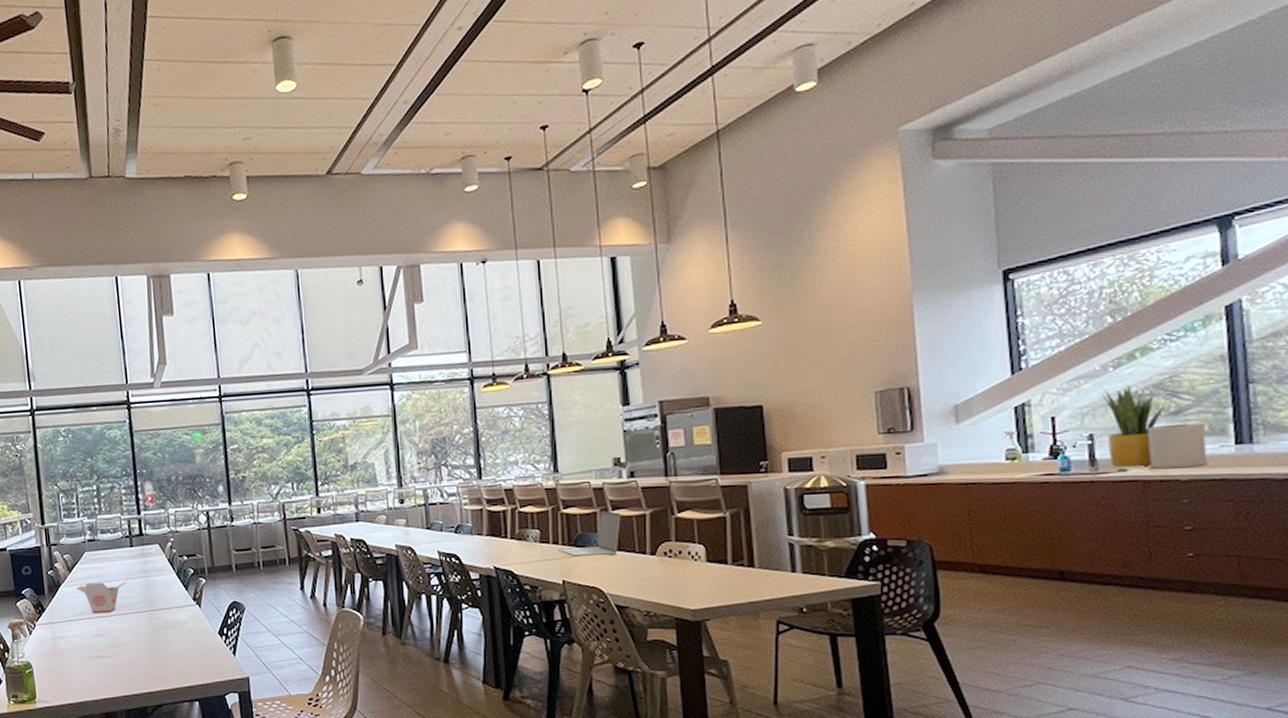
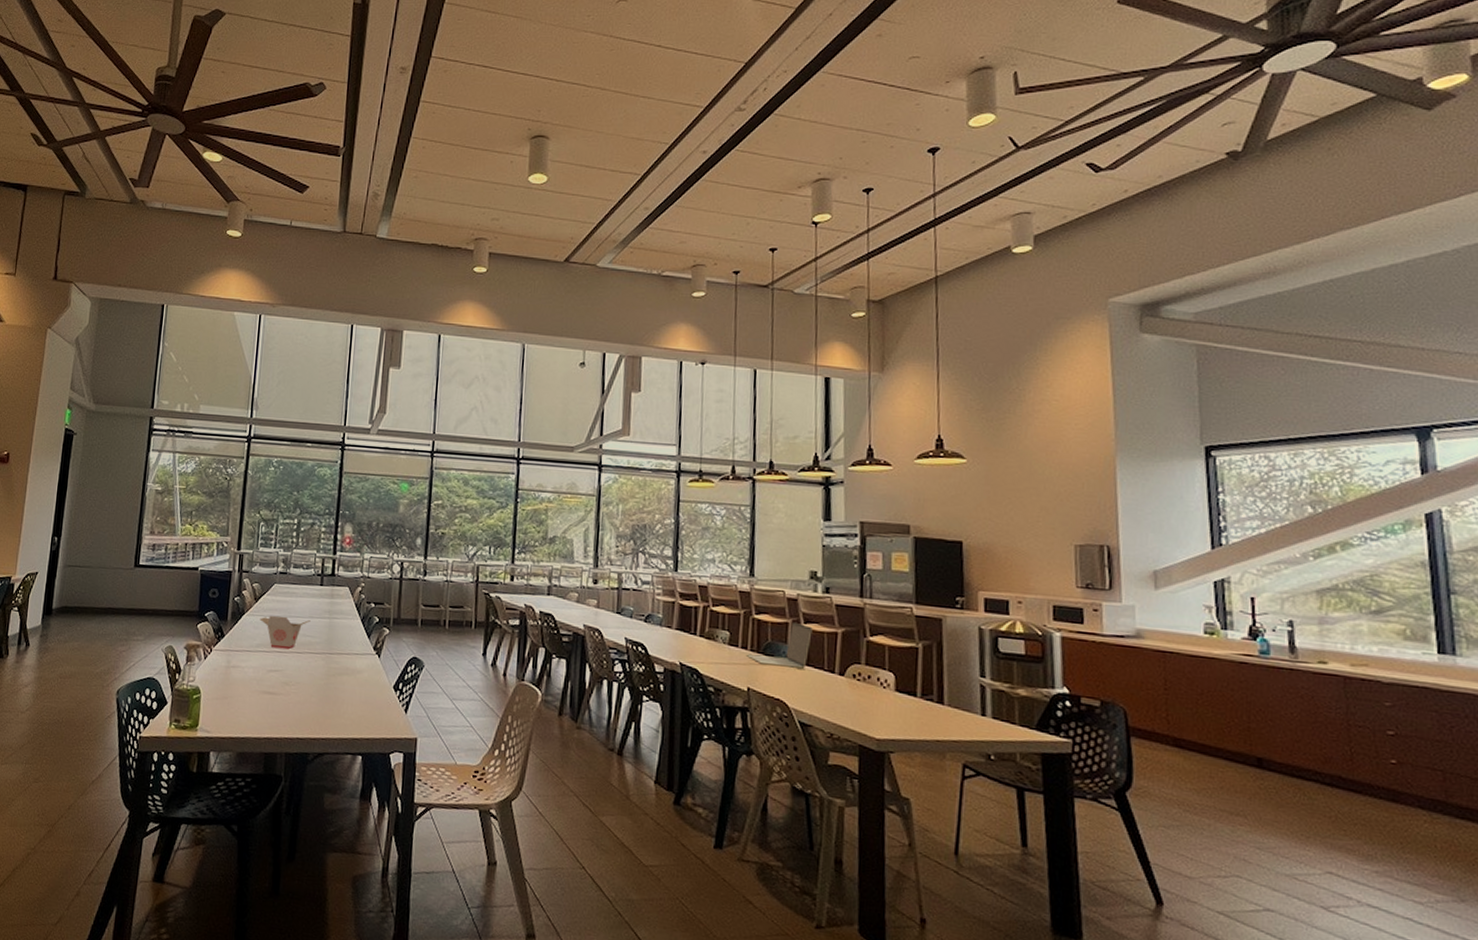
planter: present [1101,385,1166,468] -> none [1301,577,1366,662]
paper towel roll: present [1147,422,1207,469] -> none [1348,622,1409,671]

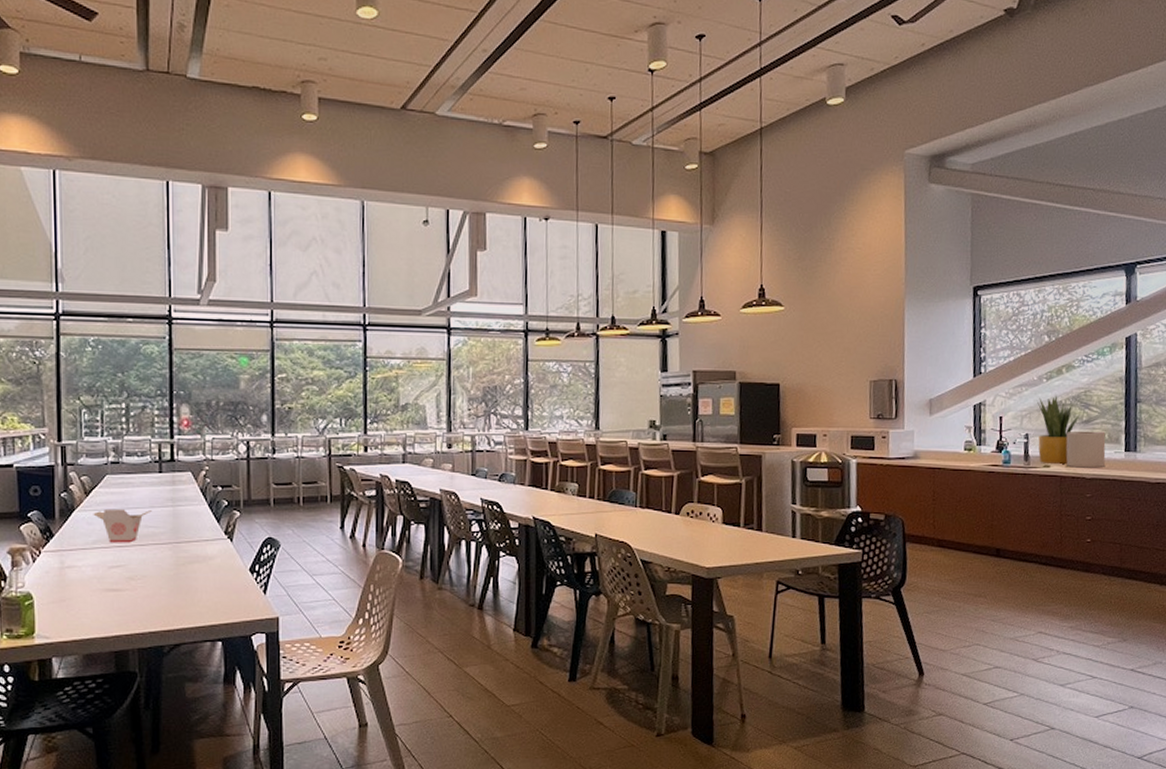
laptop: present [747,621,813,669] -> none [594,469,652,512]
planter: none [1301,577,1366,662] -> present [1036,395,1080,465]
paper towel roll: none [1348,622,1409,671] -> present [1066,431,1106,468]

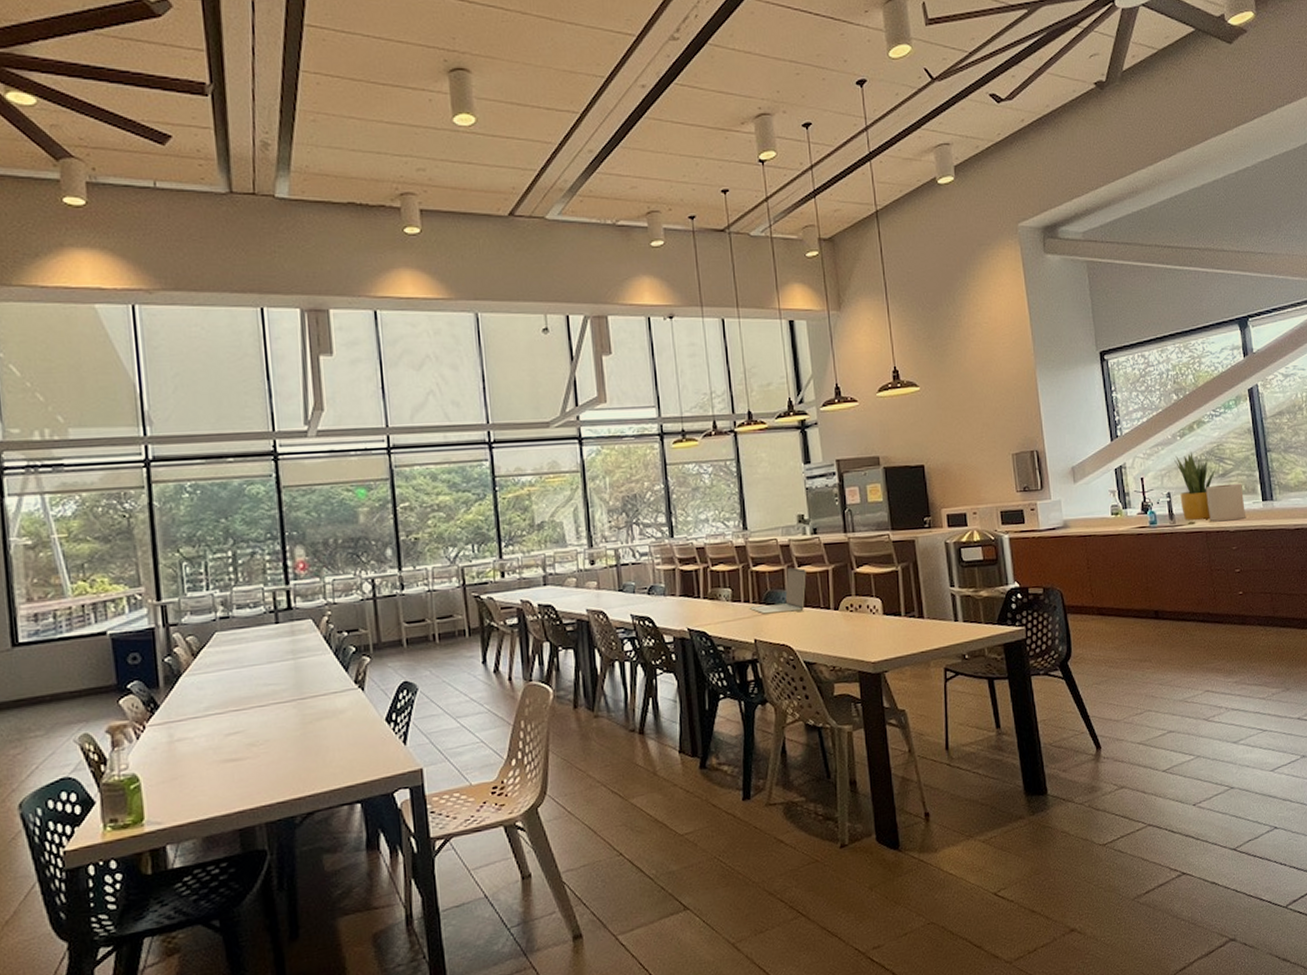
takeout container: present [93,508,152,543] -> none [203,666,270,708]
laptop: none [594,469,652,512] -> present [750,567,806,614]

